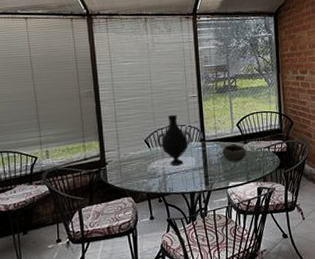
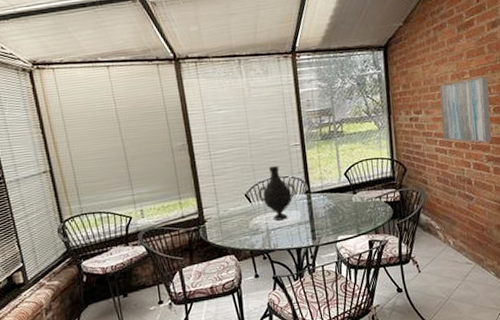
bowl: present [222,144,247,162] -> none [329,194,356,215]

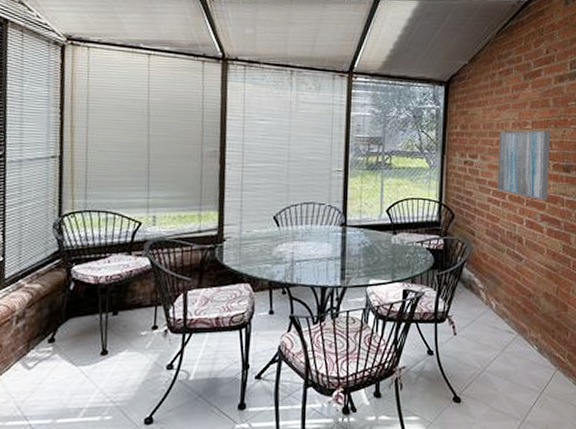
vase: present [257,165,297,221] -> none [287,189,332,252]

